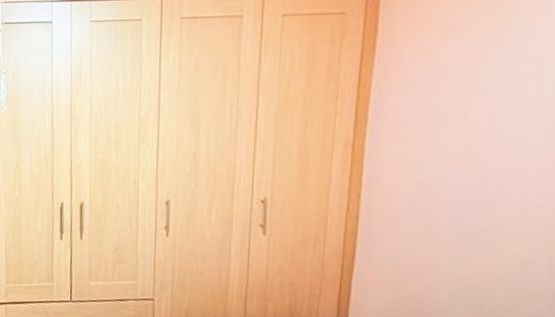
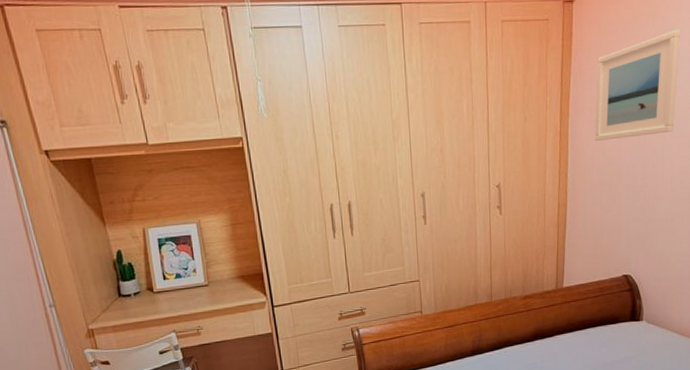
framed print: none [402,25,545,157] -> present [594,30,681,141]

